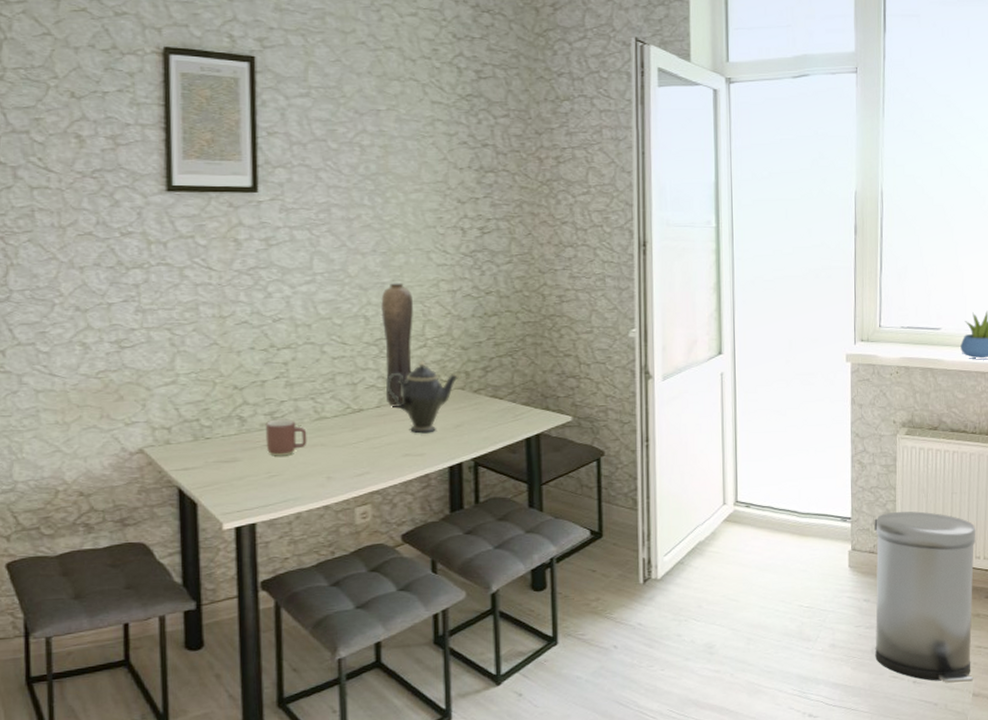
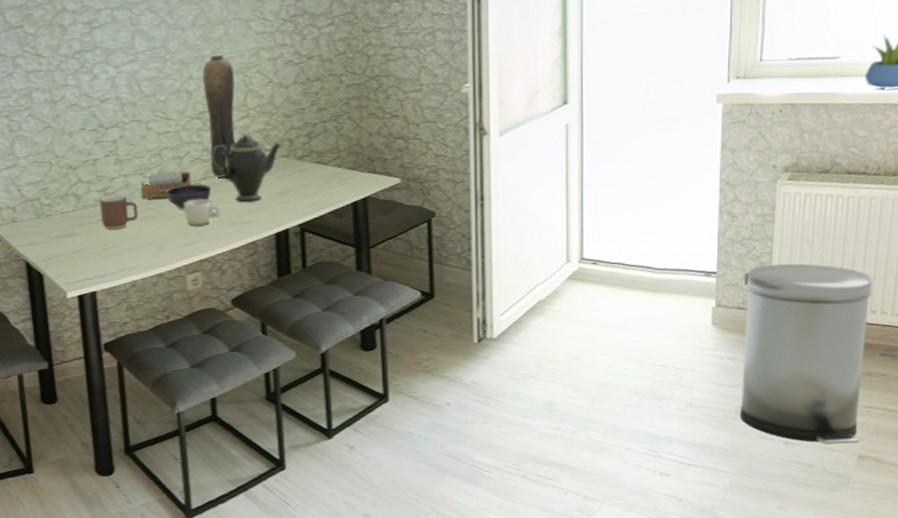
napkin holder: none [310,397,365,426] -> present [140,171,191,200]
bowl: none [337,412,385,438] -> present [165,184,211,209]
cup: none [356,427,393,456] -> present [184,198,220,226]

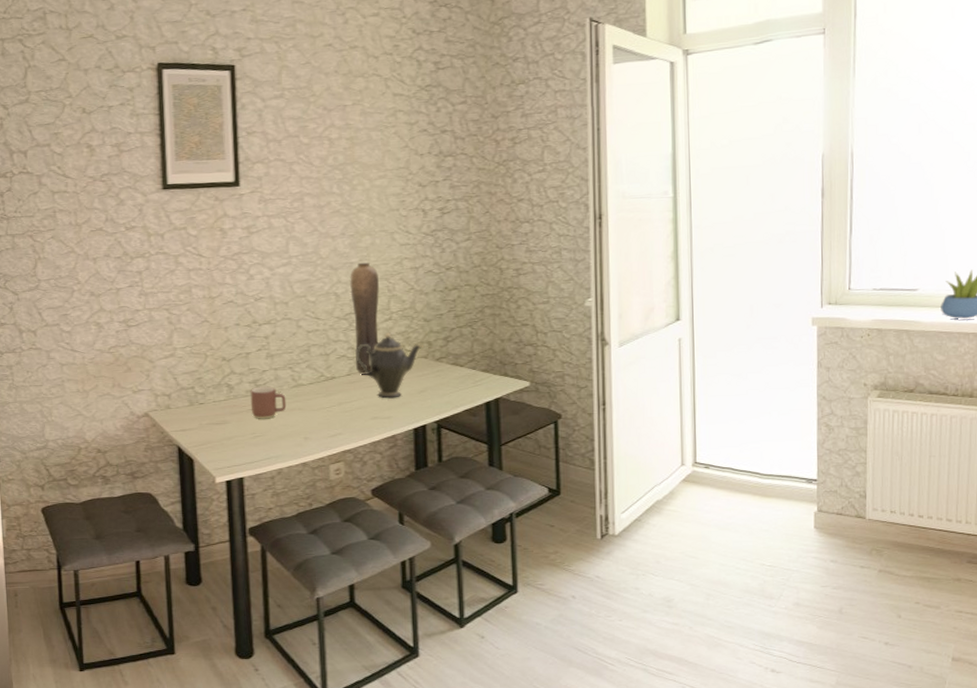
napkin holder: present [140,171,191,200] -> none [289,367,337,392]
bowl: present [165,184,211,209] -> none [312,379,355,402]
cup: present [184,198,220,226] -> none [329,393,363,418]
pedal bin: present [740,263,873,444] -> none [842,473,957,646]

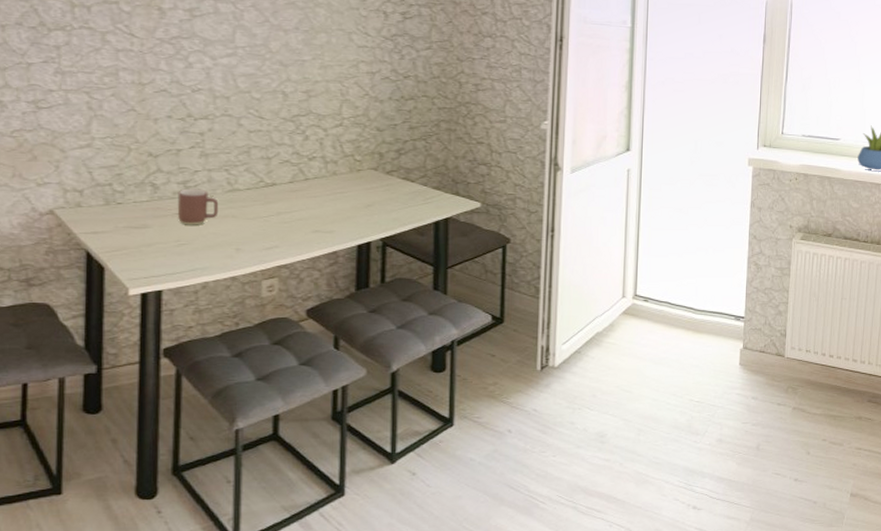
vase: present [350,262,380,375] -> none [299,61,333,184]
teapot: present [356,332,423,399] -> none [300,139,374,211]

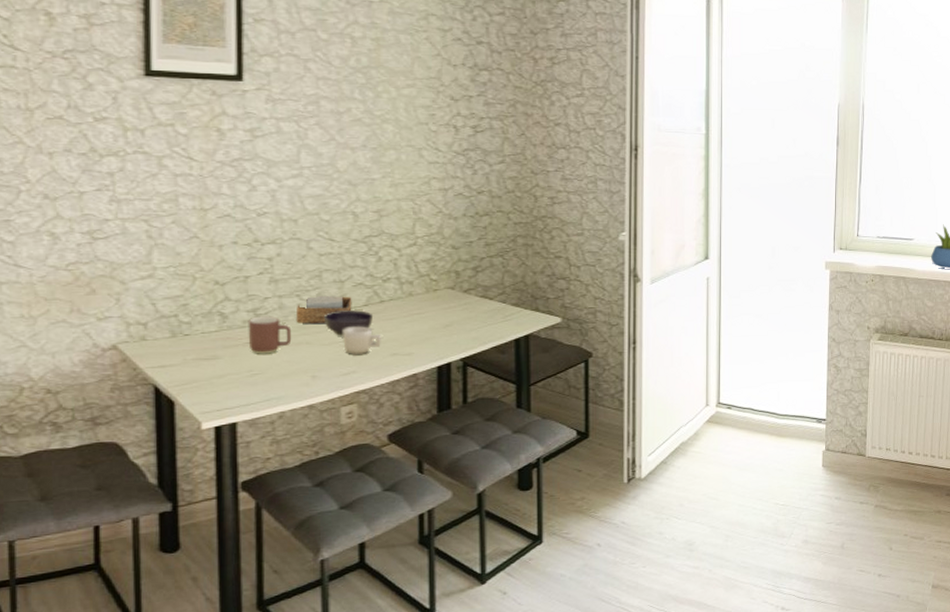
napkin holder: none [223,170,278,198] -> present [295,295,352,324]
bowl: none [250,186,297,211] -> present [323,310,373,336]
cup: none [267,202,304,230] -> present [343,326,381,354]

